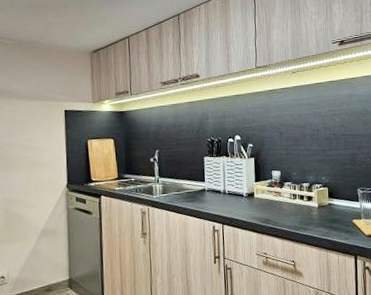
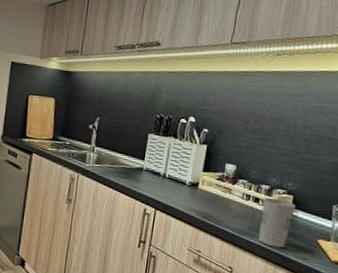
cup: none [306,193,332,235] -> present [259,197,296,249]

